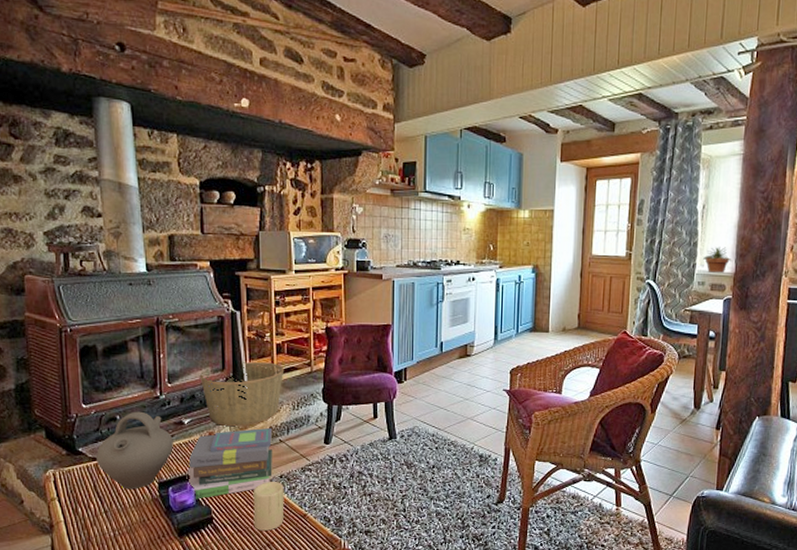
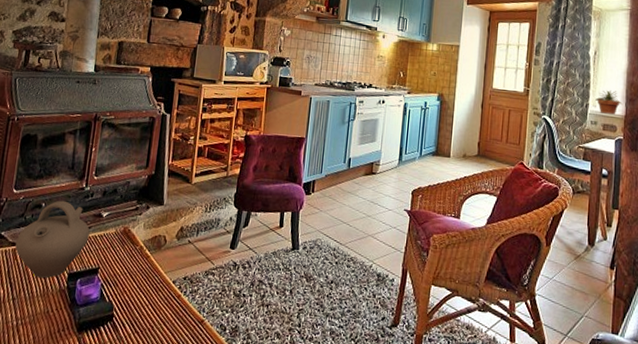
books: present [186,428,273,499] -> none [95,227,183,295]
basket: present [200,362,285,427] -> none [124,162,203,224]
candle: present [253,481,284,531] -> none [151,282,186,335]

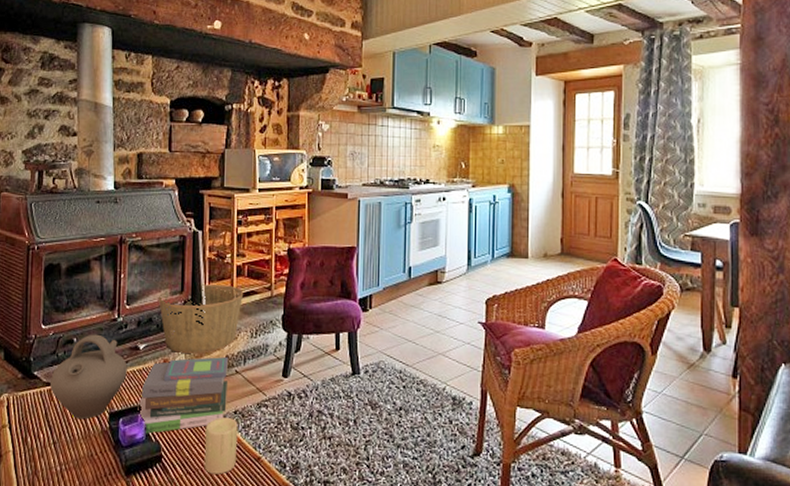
books: none [95,227,183,295] -> present [138,357,229,434]
basket: none [124,162,203,224] -> present [159,284,244,355]
candle: none [151,282,186,335] -> present [204,416,238,474]
potted plant: present [594,90,623,115] -> none [701,164,737,193]

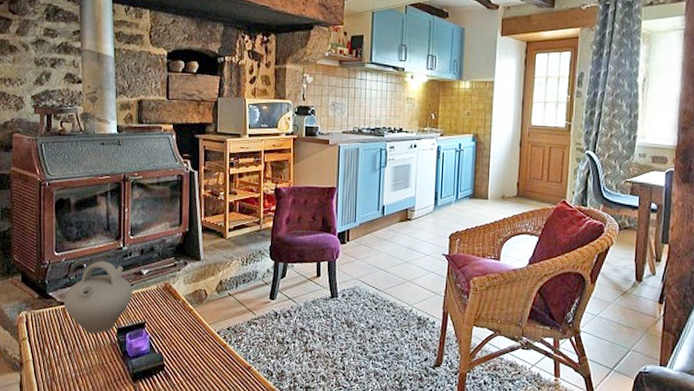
books: present [138,357,229,434] -> none [142,281,222,347]
basket: present [159,284,244,355] -> none [160,218,236,279]
candle: present [204,416,238,474] -> none [201,332,231,381]

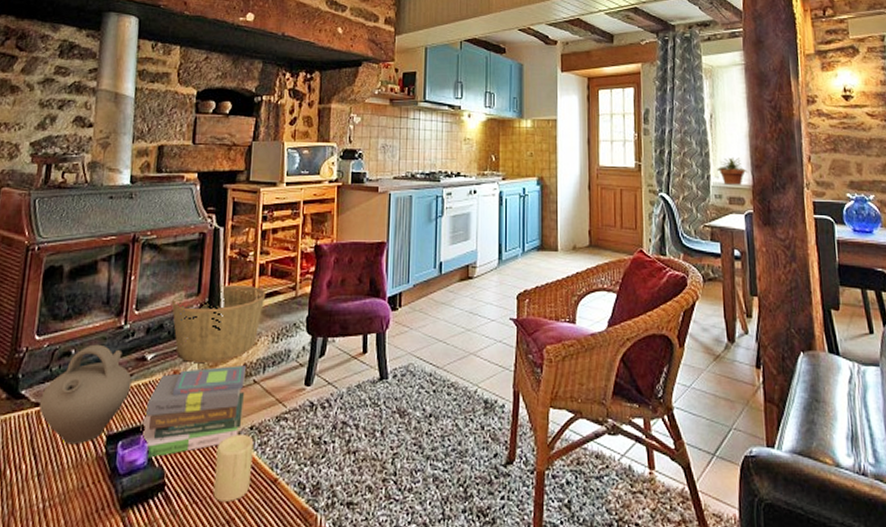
books: none [142,281,222,347] -> present [140,366,246,458]
basket: none [160,218,236,279] -> present [172,285,266,364]
candle: none [201,332,231,381] -> present [213,433,254,502]
potted plant: none [643,119,674,145] -> present [716,157,748,185]

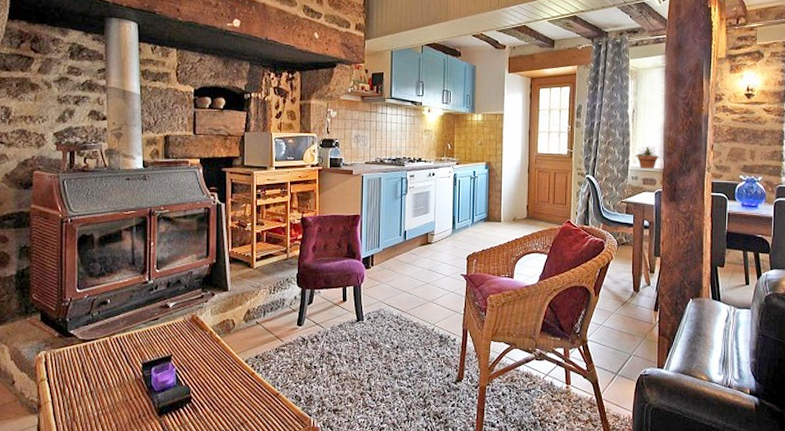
jug: present [39,344,132,445] -> none [85,295,158,370]
books: present [140,366,246,458] -> none [168,311,250,379]
basket: present [172,285,266,364] -> none [186,249,263,310]
candle: present [213,433,254,502] -> none [229,361,259,410]

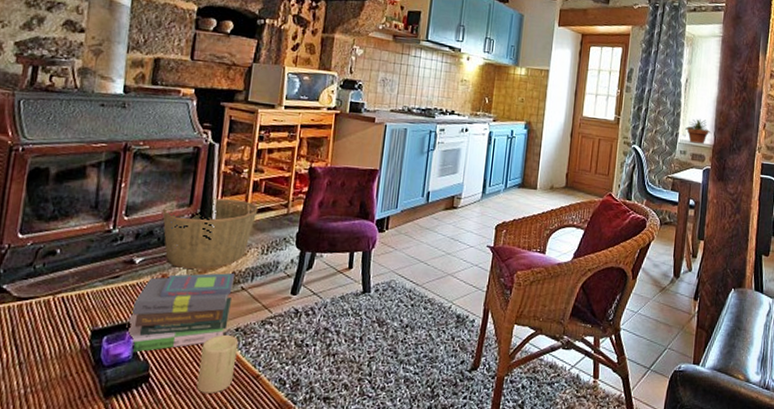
books: none [168,311,250,379] -> present [126,273,234,353]
basket: none [186,249,263,310] -> present [162,198,259,270]
candle: none [229,361,259,410] -> present [196,334,239,393]

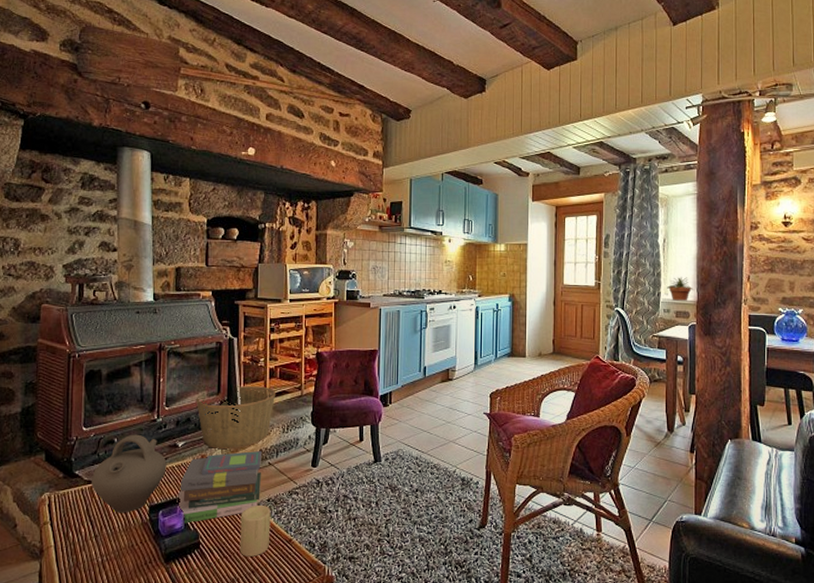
jug: none [21,245,119,338] -> present [91,434,167,513]

